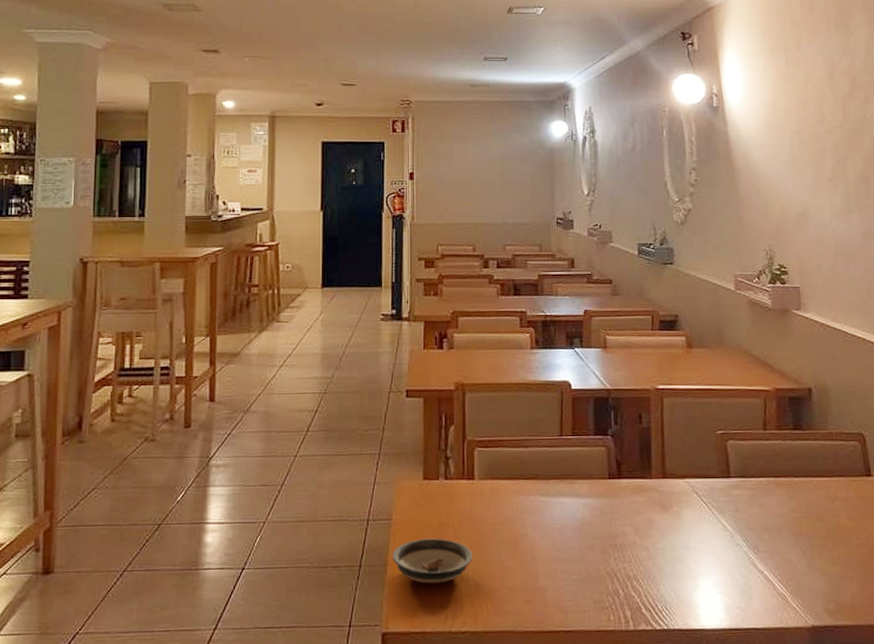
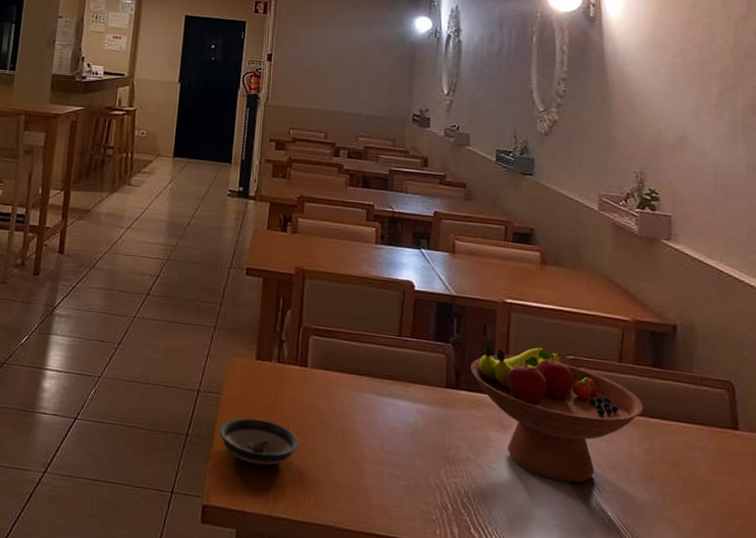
fruit bowl: none [630,427,789,551] -> present [470,346,644,483]

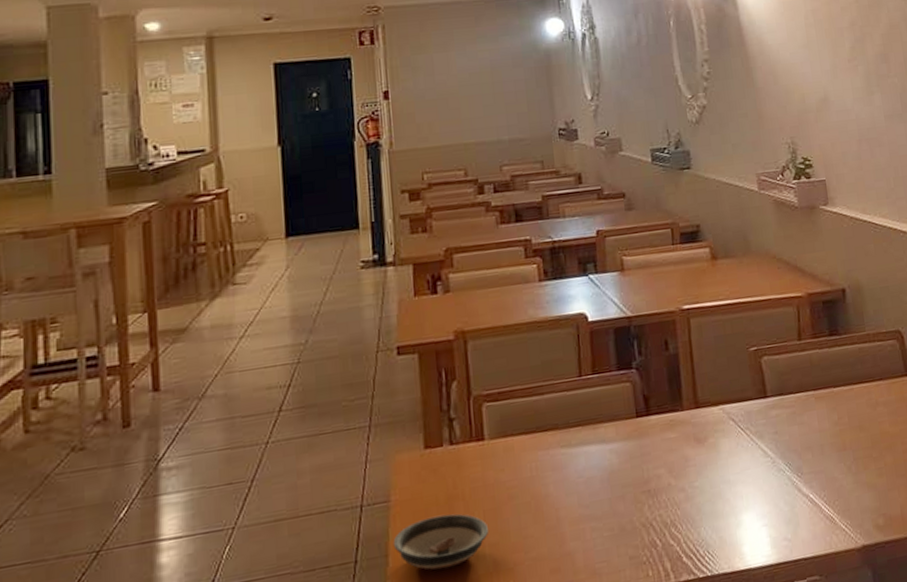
fruit bowl: present [470,346,644,483] -> none [657,347,828,480]

